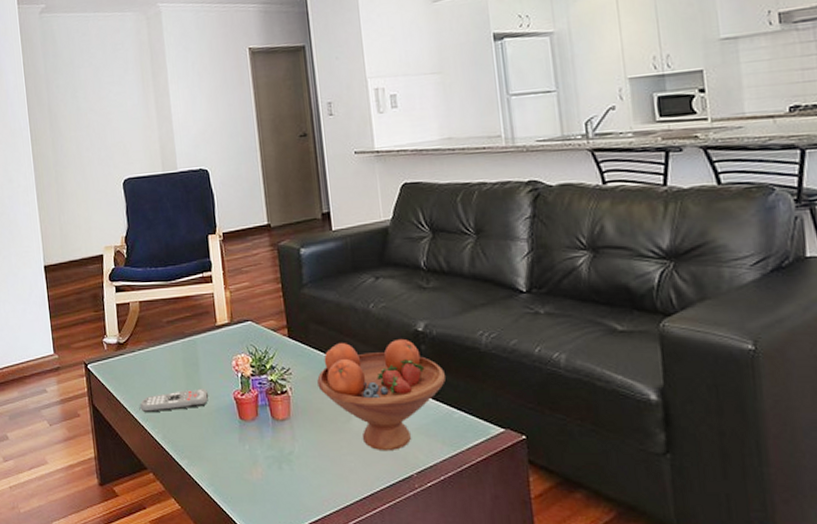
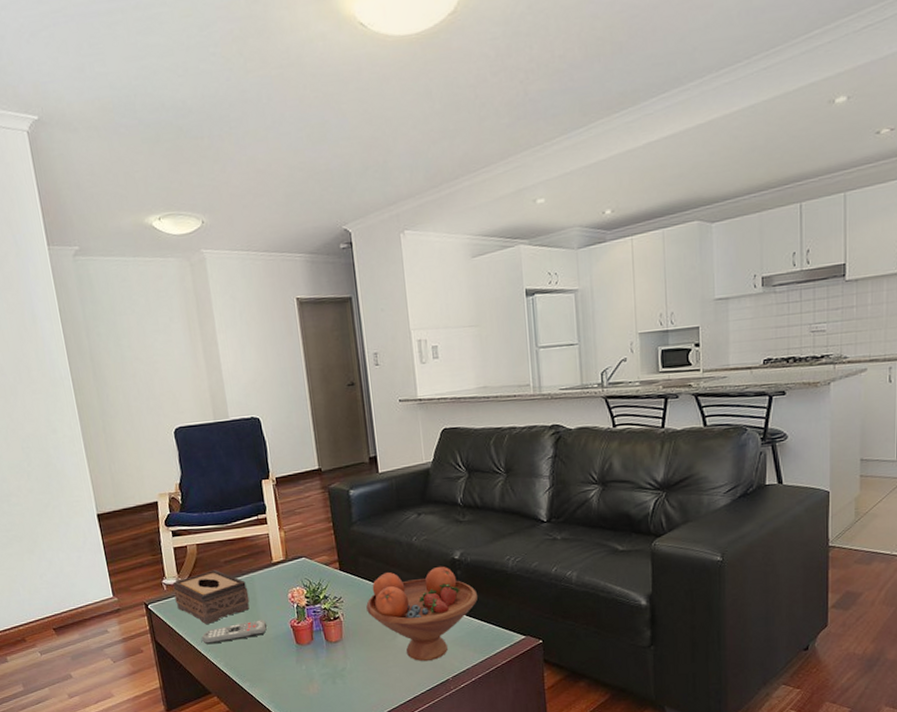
tissue box: none [114,329,192,391] -> present [173,569,250,625]

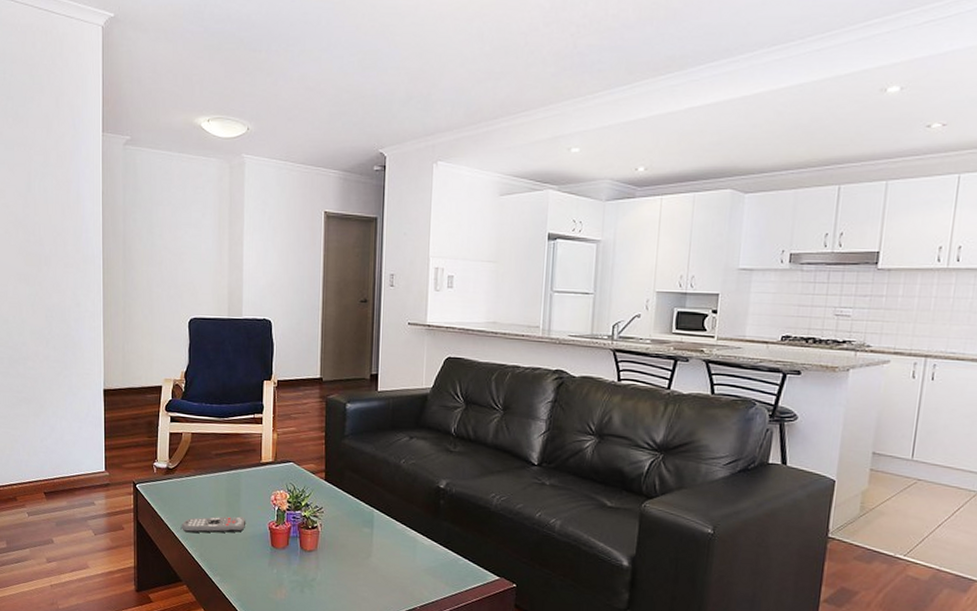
tissue box: present [173,569,250,625] -> none [163,460,233,513]
fruit bowl: present [366,566,478,662] -> none [345,490,457,586]

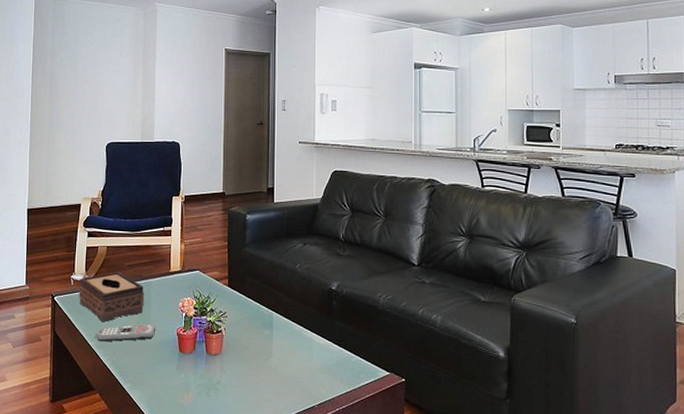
tissue box: none [163,460,233,513] -> present [79,271,145,323]

